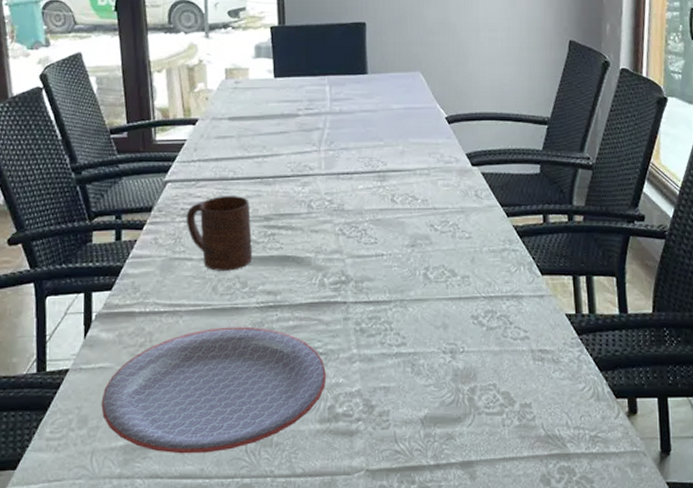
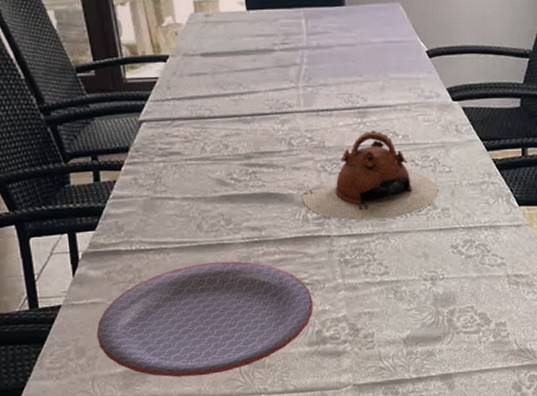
cup: present [186,196,252,271] -> none [164,135,235,209]
teapot: none [319,194,458,288] -> present [302,131,439,222]

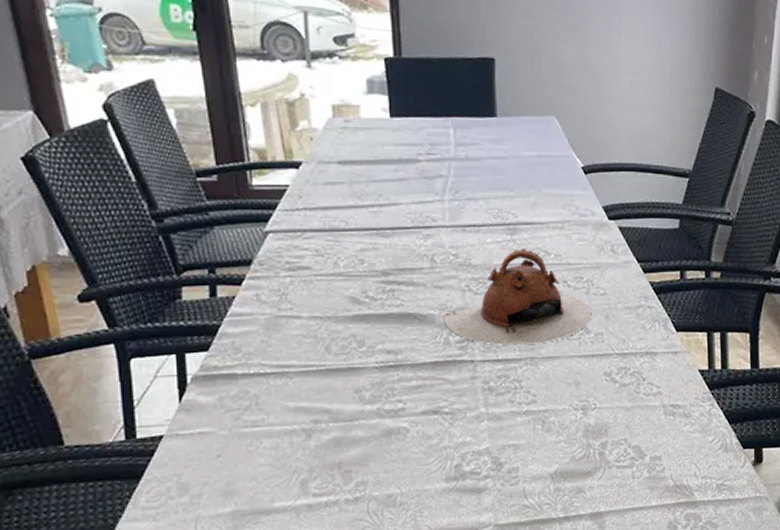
plate: present [96,261,314,377] -> none [203,387,453,518]

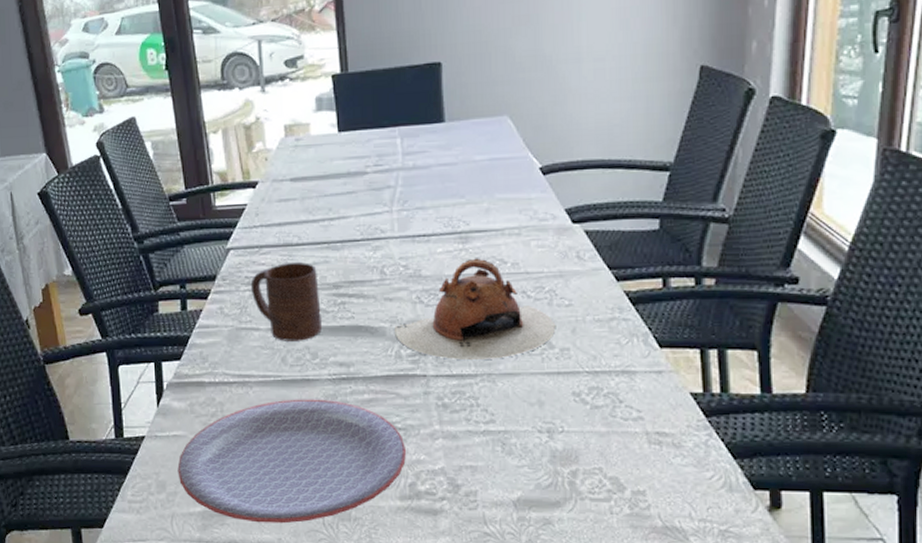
plate: none [203,387,453,518] -> present [177,399,407,524]
cup: none [292,249,369,330] -> present [250,262,322,341]

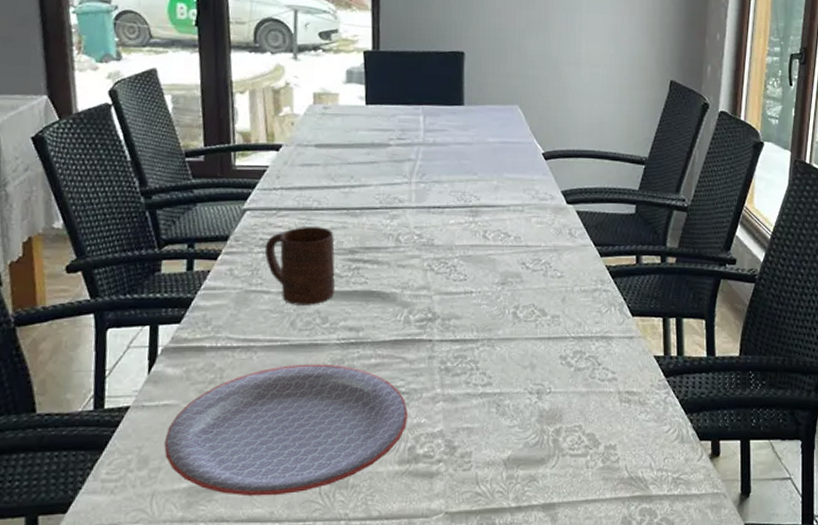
teapot: present [395,258,556,361] -> none [405,230,549,326]

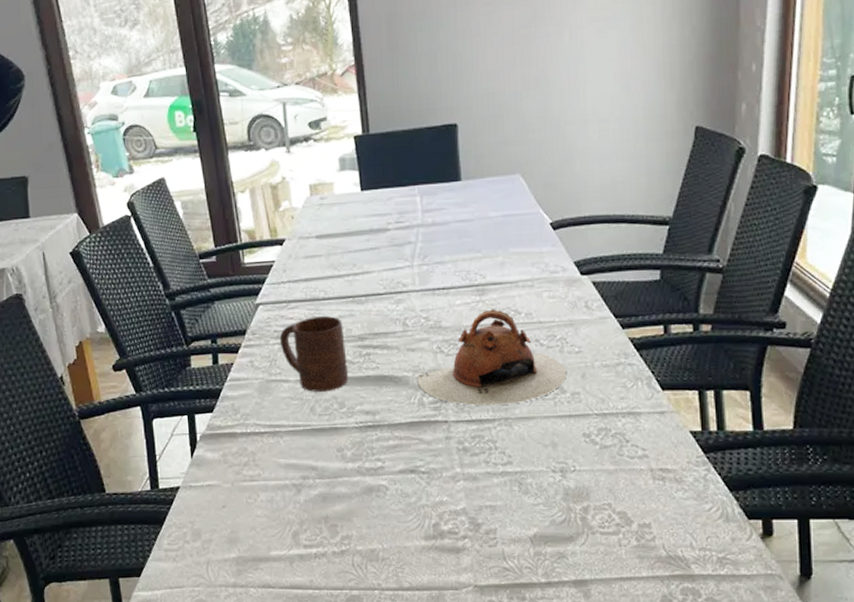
plate: present [164,364,409,497] -> none [212,446,431,566]
teapot: none [405,230,549,326] -> present [417,309,567,407]

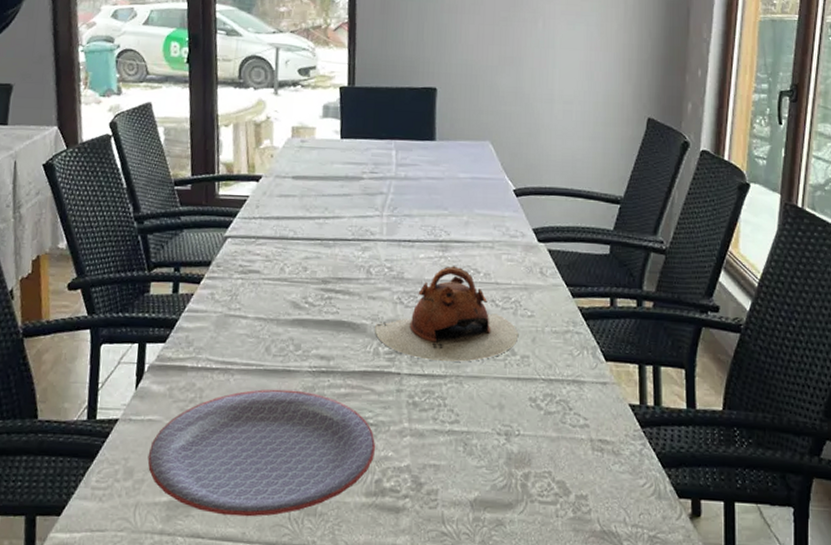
plate: none [212,446,431,566] -> present [147,389,376,517]
cup: present [279,316,348,392] -> none [243,255,309,332]

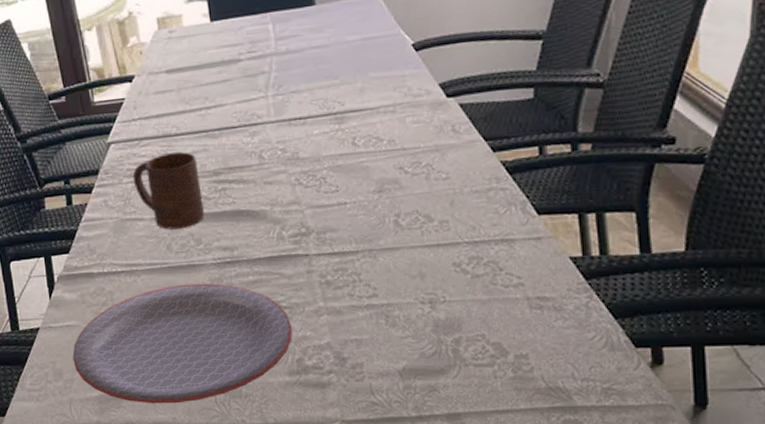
cup: none [243,255,309,332] -> present [132,152,204,230]
teapot: present [375,266,519,363] -> none [275,137,435,239]

